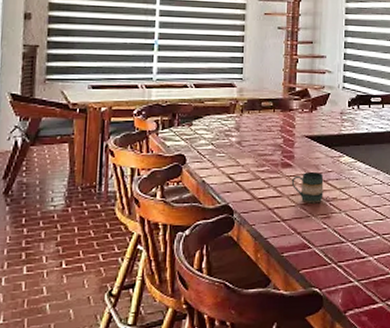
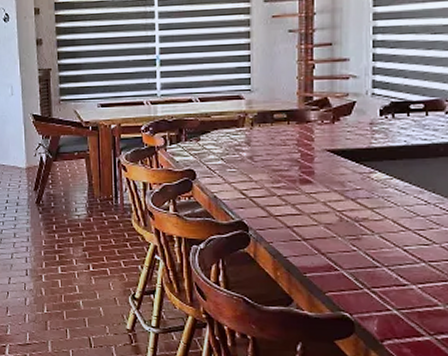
mug: present [291,172,324,204] -> none [312,190,351,223]

